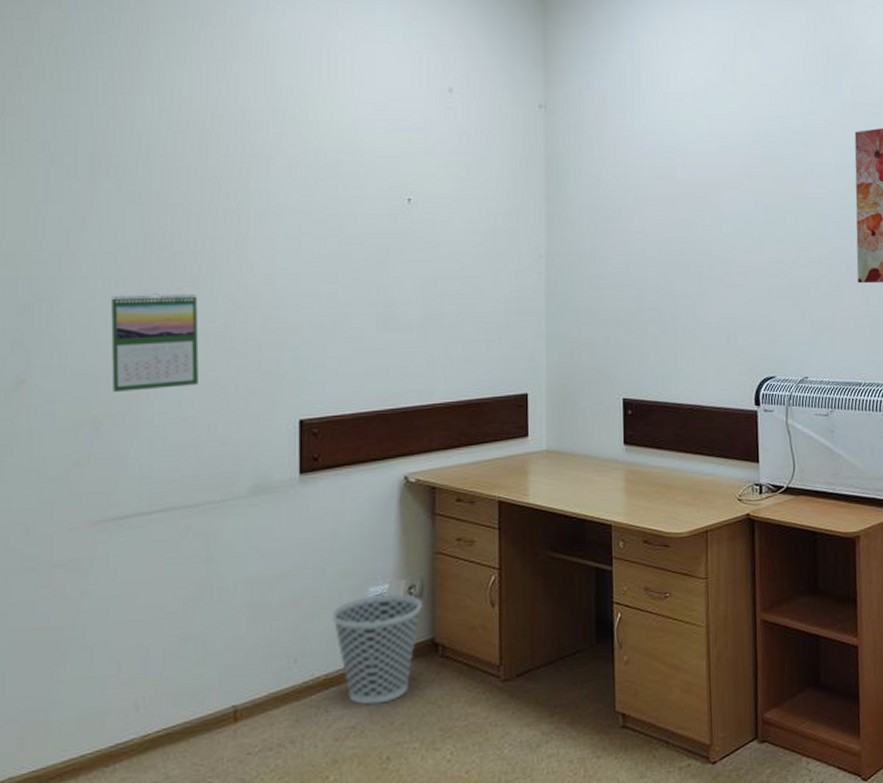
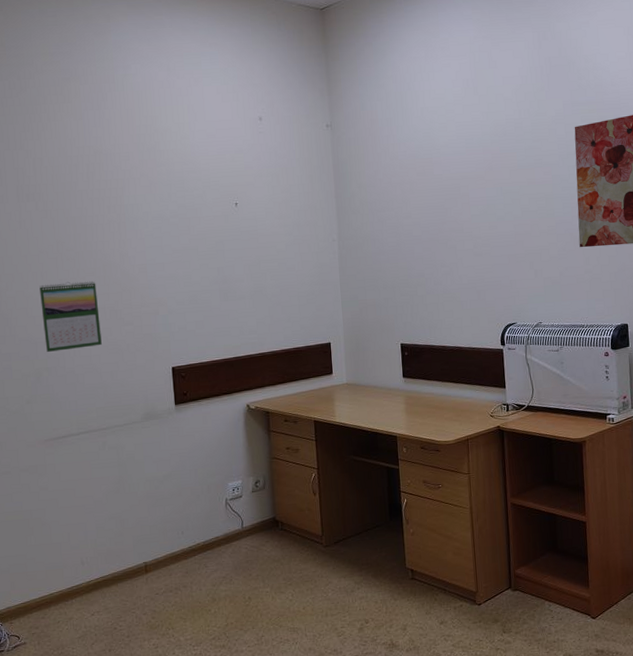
wastebasket: present [332,593,422,705] -> none [204,486,265,563]

